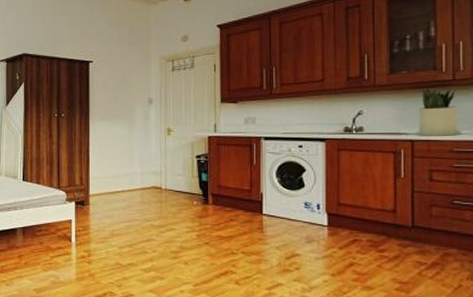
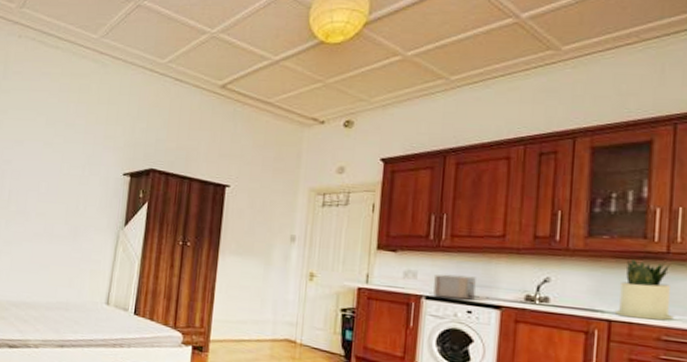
toaster: none [269,117,305,138] -> present [433,274,476,301]

